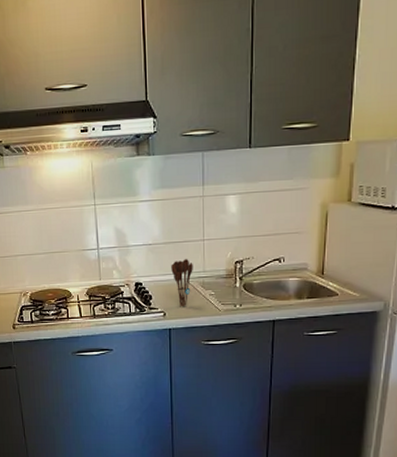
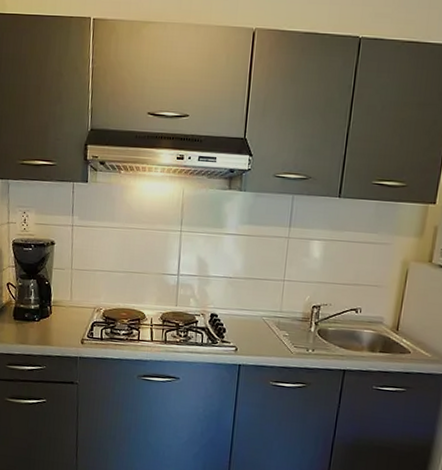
utensil holder: present [171,258,193,307] -> none [248,296,271,345]

